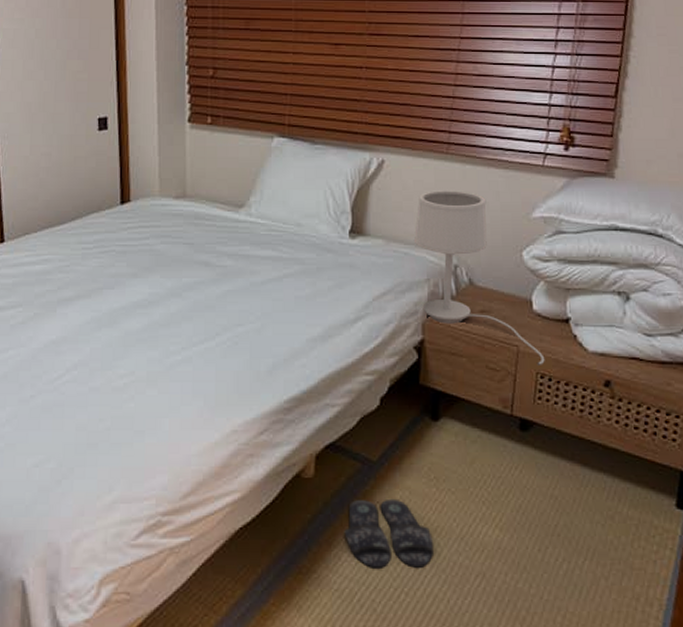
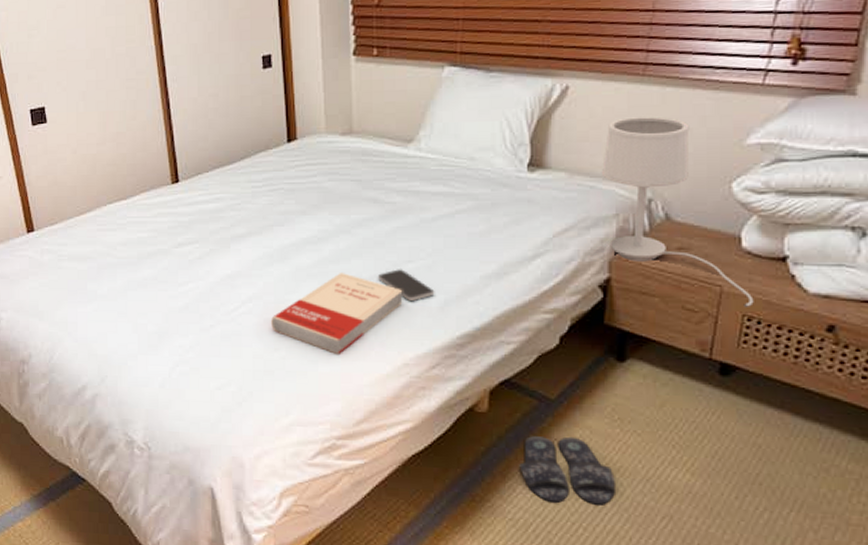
book: none [96,337,232,423] -> present [270,273,403,354]
smartphone: none [207,333,264,365] -> present [377,269,435,301]

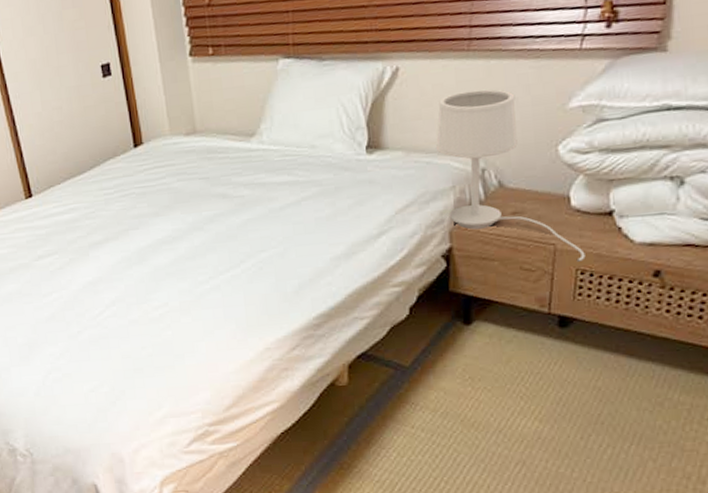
book: present [270,273,403,354] -> none [134,268,260,346]
smartphone: present [377,269,435,301] -> none [232,259,289,288]
slippers: present [519,435,615,505] -> none [381,399,471,462]

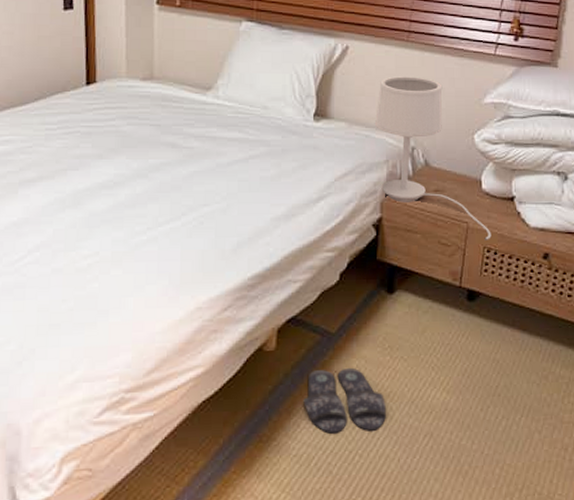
slippers: none [381,399,471,462] -> present [303,367,386,434]

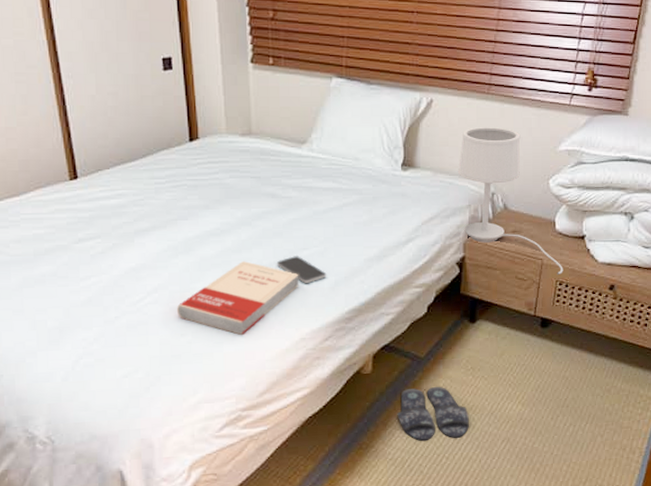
book: none [58,218,198,302] -> present [176,261,299,335]
smartphone: none [173,213,229,244] -> present [276,256,327,283]

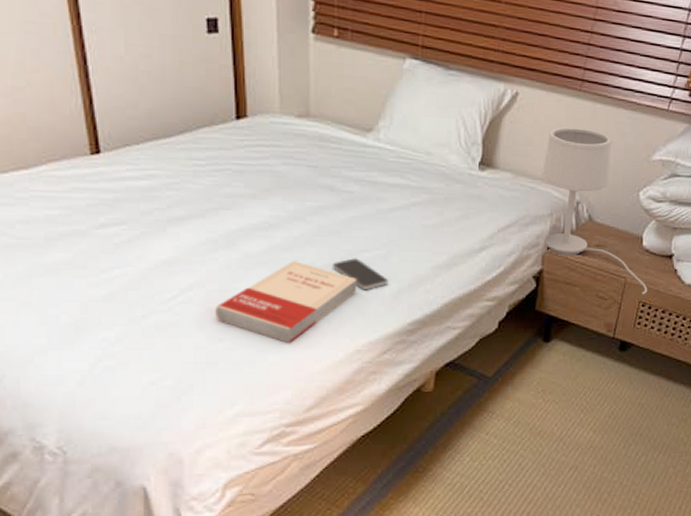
slippers: present [397,386,469,441] -> none [458,408,536,466]

